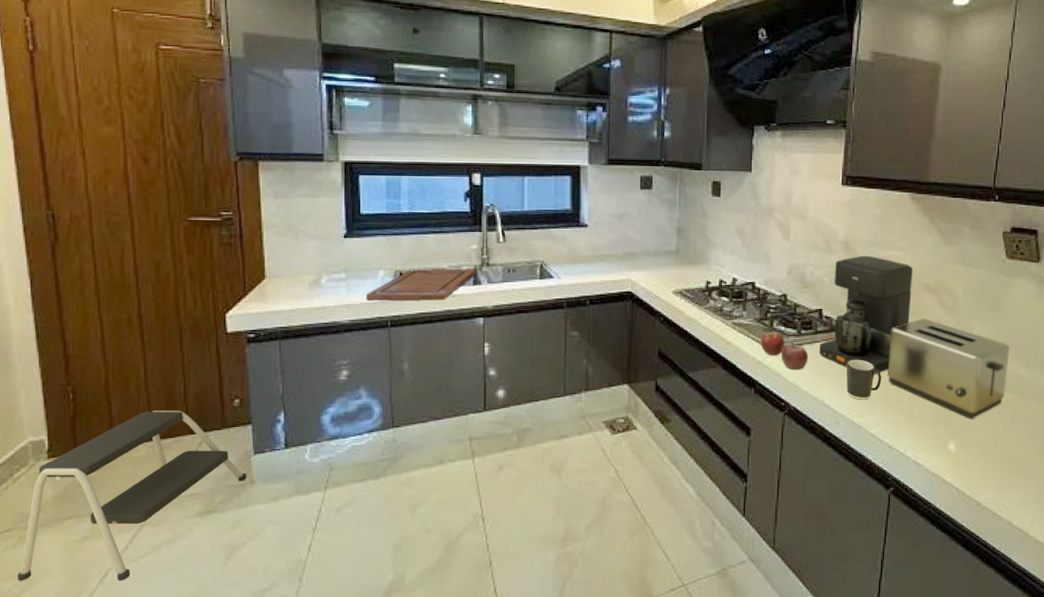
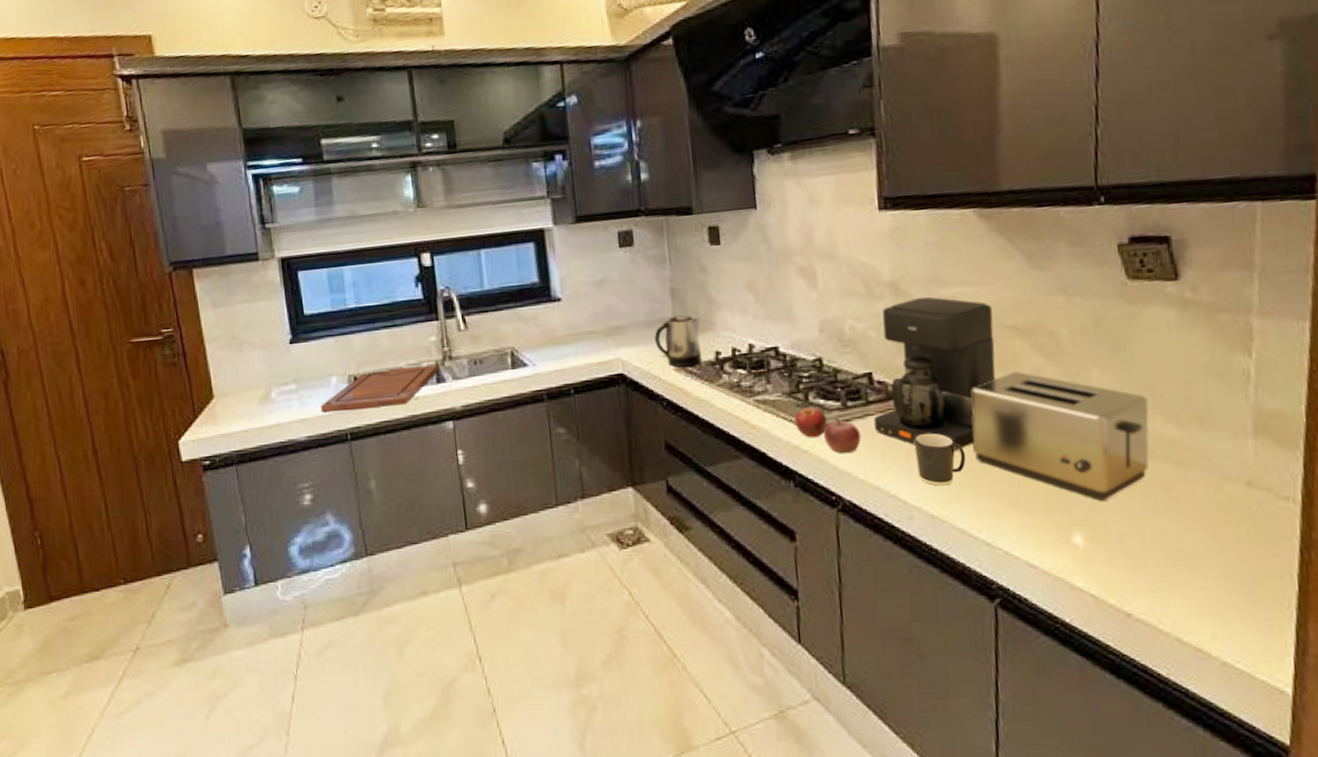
step stool: present [17,410,247,581] -> none [10,550,220,740]
kettle: none [660,249,697,291] -> present [654,314,703,367]

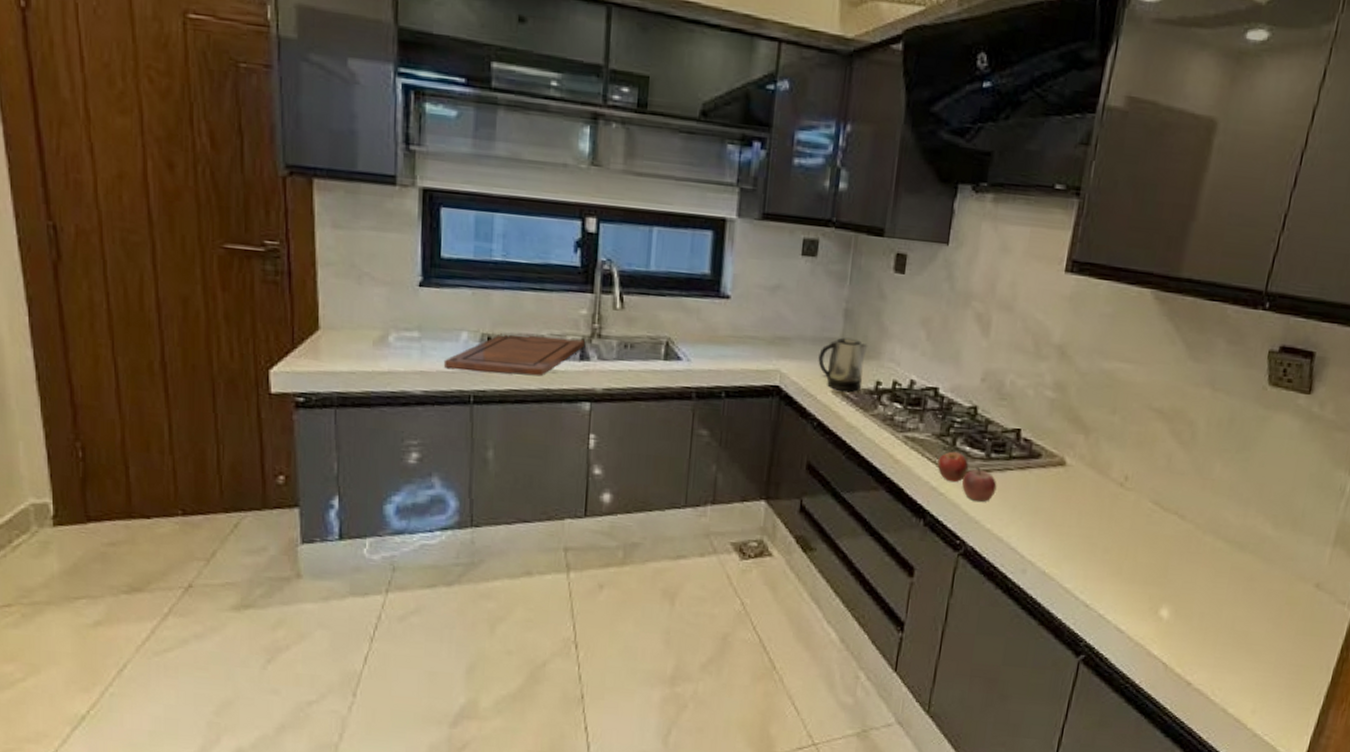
coffee maker: present [874,296,996,451] -> none [1011,365,1145,516]
mug: present [913,432,966,486] -> none [1040,494,1087,547]
toaster: present [970,371,1150,501] -> none [1094,451,1257,582]

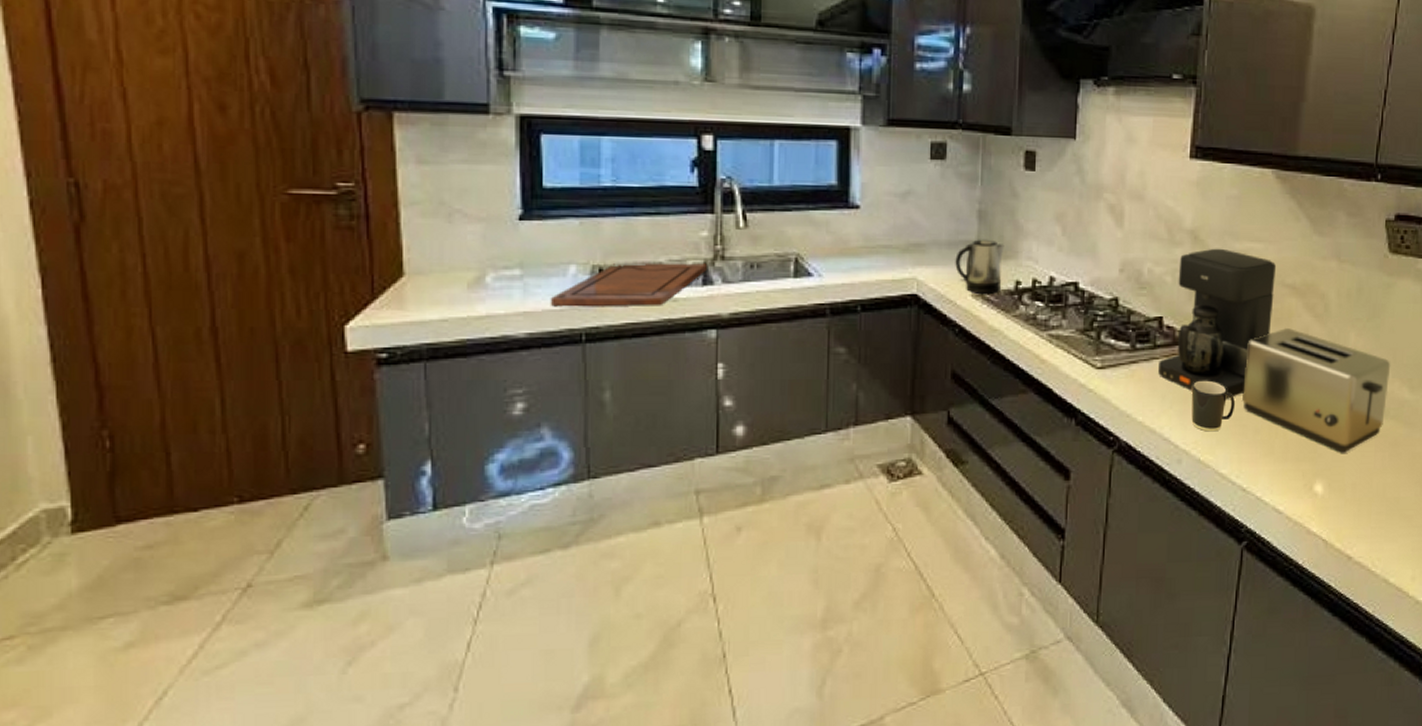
fruit: present [937,451,969,483] -> none [1084,345,1115,377]
fruit: present [962,466,997,502] -> none [1110,358,1145,394]
coffee maker: none [1011,365,1145,516] -> present [1158,248,1277,399]
mug: none [1040,494,1087,547] -> present [1191,380,1236,432]
toaster: none [1094,451,1257,582] -> present [1242,327,1391,453]

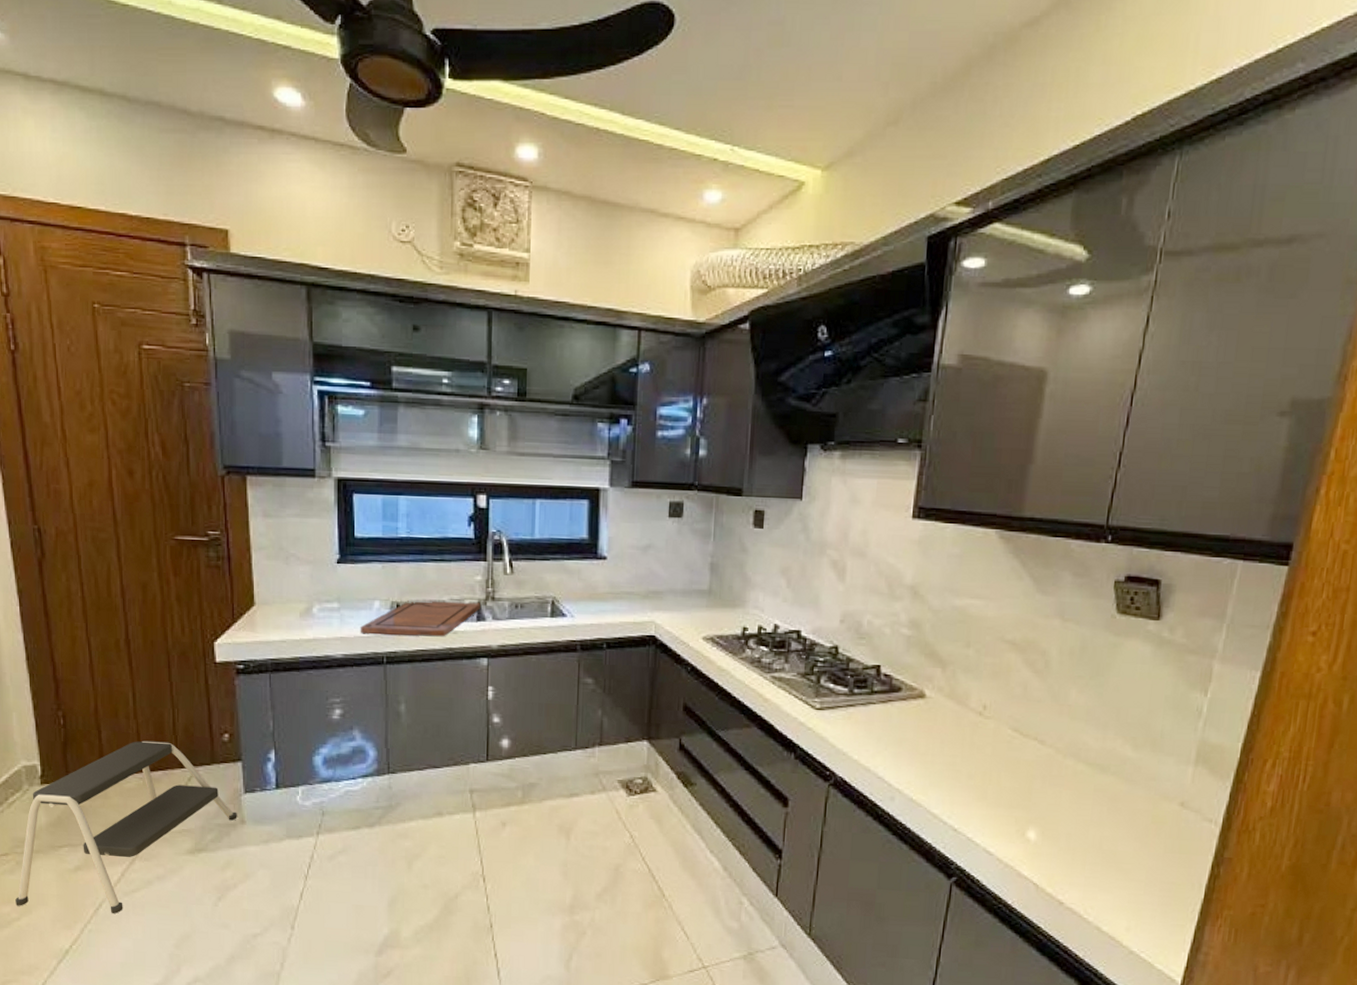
step stool: none [25,460,377,709] -> present [15,740,237,914]
kettle: present [955,239,1005,294] -> none [689,589,733,638]
coffee maker: present [1158,248,1277,399] -> none [874,603,997,745]
mug: present [1191,380,1236,432] -> none [905,725,950,774]
toaster: present [1242,327,1391,453] -> none [957,681,1114,804]

